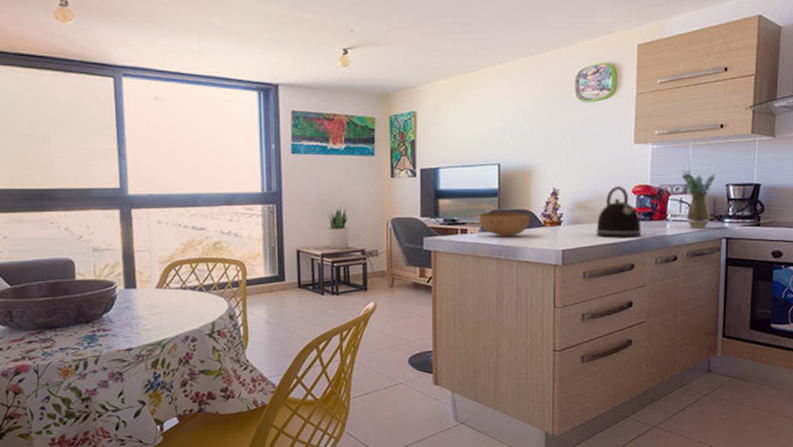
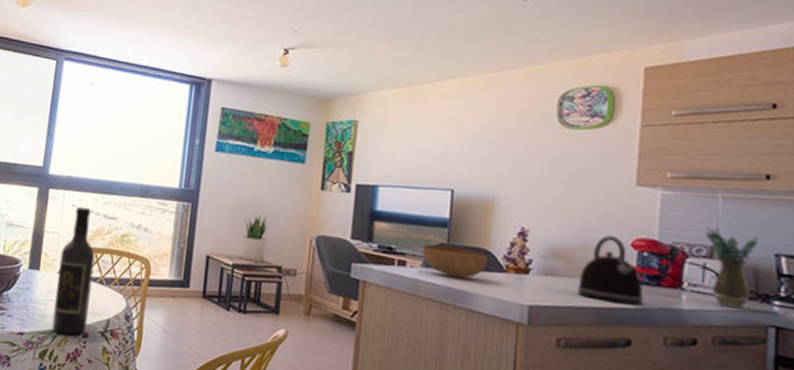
wine bottle: none [155,223,193,343] -> present [52,207,96,336]

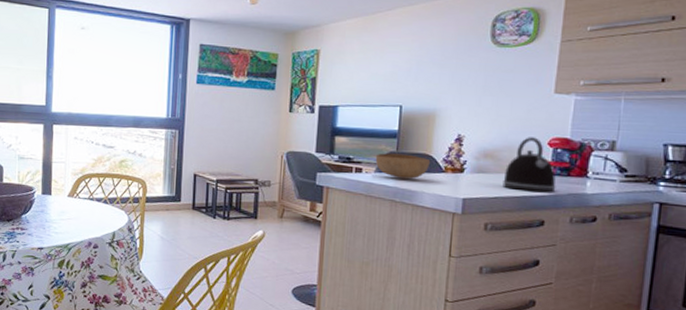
wine bottle: present [52,207,96,336] -> none [66,139,99,247]
planter: present [240,214,267,264] -> none [223,136,245,178]
vase: present [705,226,758,309] -> none [608,124,651,191]

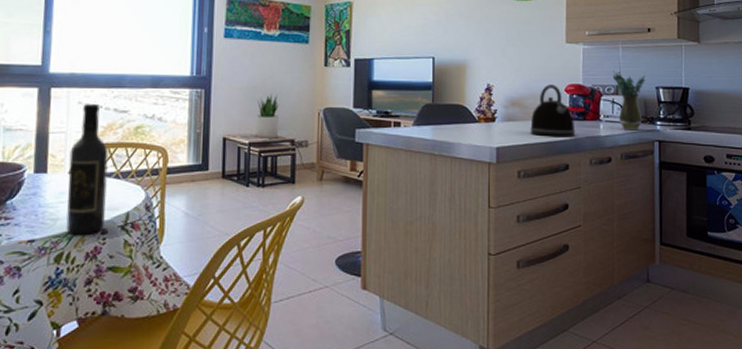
wine bottle: none [66,139,99,247] -> present [66,104,109,235]
planter: none [223,136,245,178] -> present [255,94,279,140]
bowl: present [375,153,431,180] -> none [412,105,465,131]
vase: none [608,124,651,191] -> present [612,71,645,131]

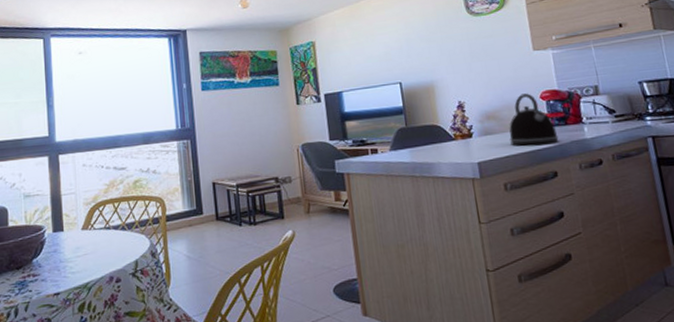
wine bottle: present [66,104,109,235] -> none [80,165,117,285]
planter: present [255,94,279,140] -> none [239,136,263,181]
vase: present [612,71,645,131] -> none [589,71,630,130]

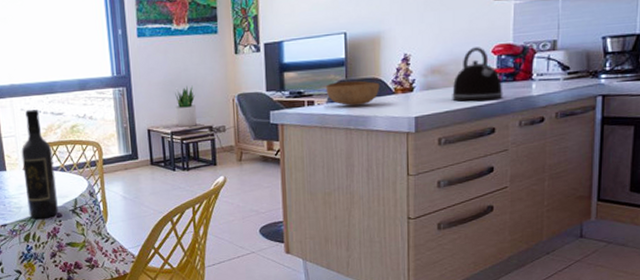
wine bottle: none [80,165,117,285] -> present [21,109,59,219]
planter: none [239,136,263,181] -> present [175,85,197,128]
bowl: none [387,127,440,154] -> present [325,80,380,107]

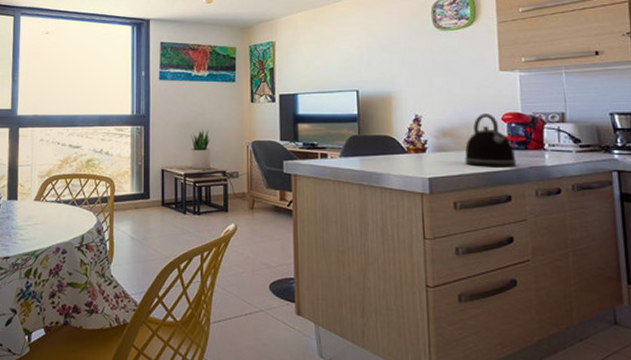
wine bottle: present [21,109,59,219] -> none [33,141,66,254]
bowl: present [325,80,380,107] -> none [339,137,393,162]

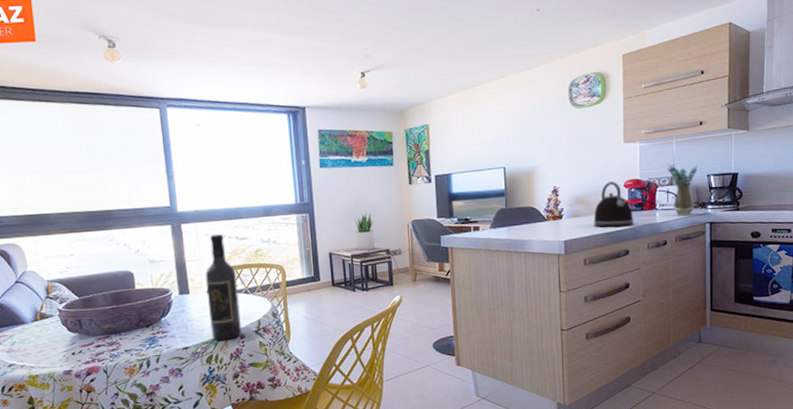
wine bottle: none [33,141,66,254] -> present [205,234,242,341]
vase: none [556,97,596,160] -> present [667,164,697,216]

